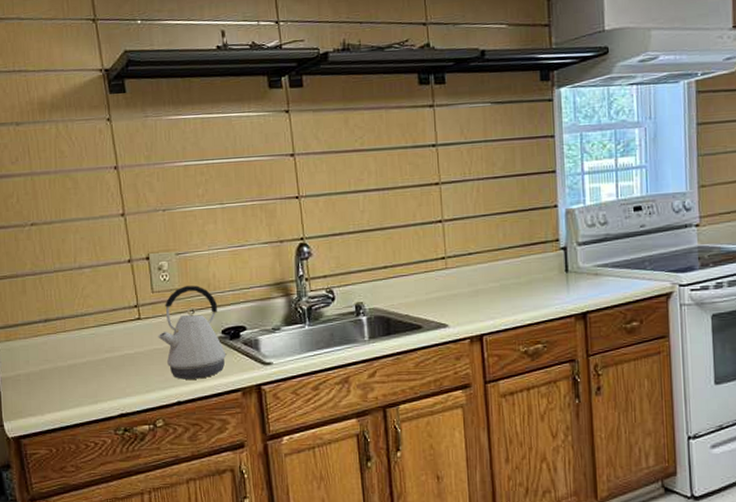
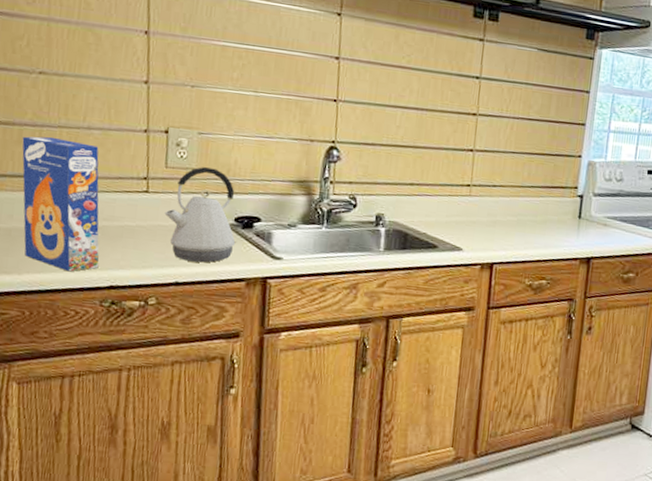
cereal box: none [26,282,108,406] -> present [22,136,99,272]

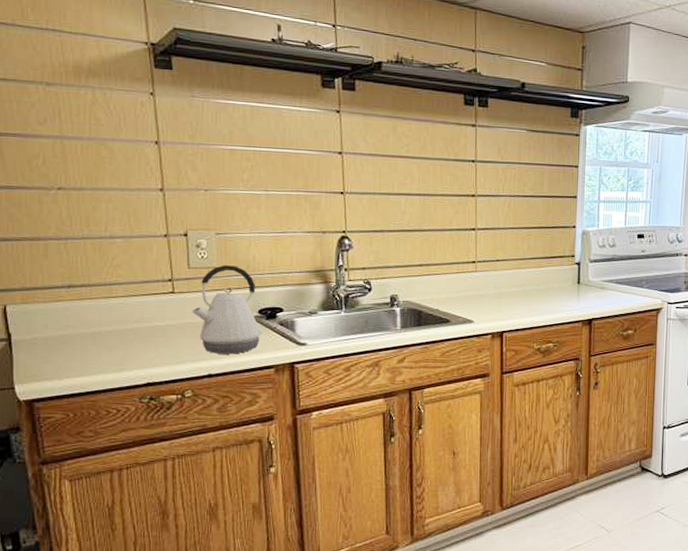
cereal box: present [22,136,99,272] -> none [49,248,135,373]

